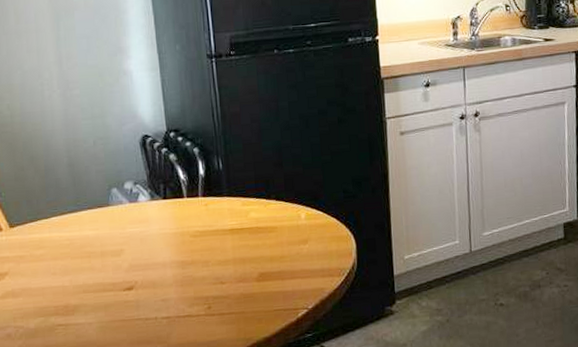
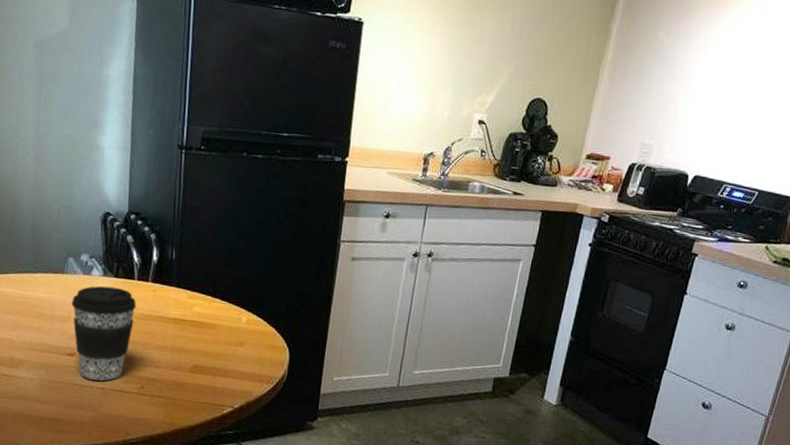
coffee cup: none [122,209,190,311] -> present [72,286,136,381]

